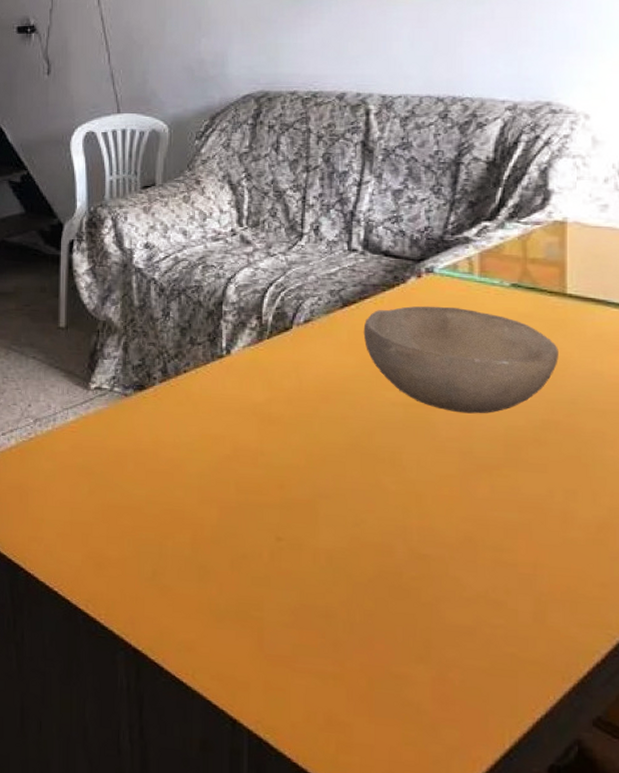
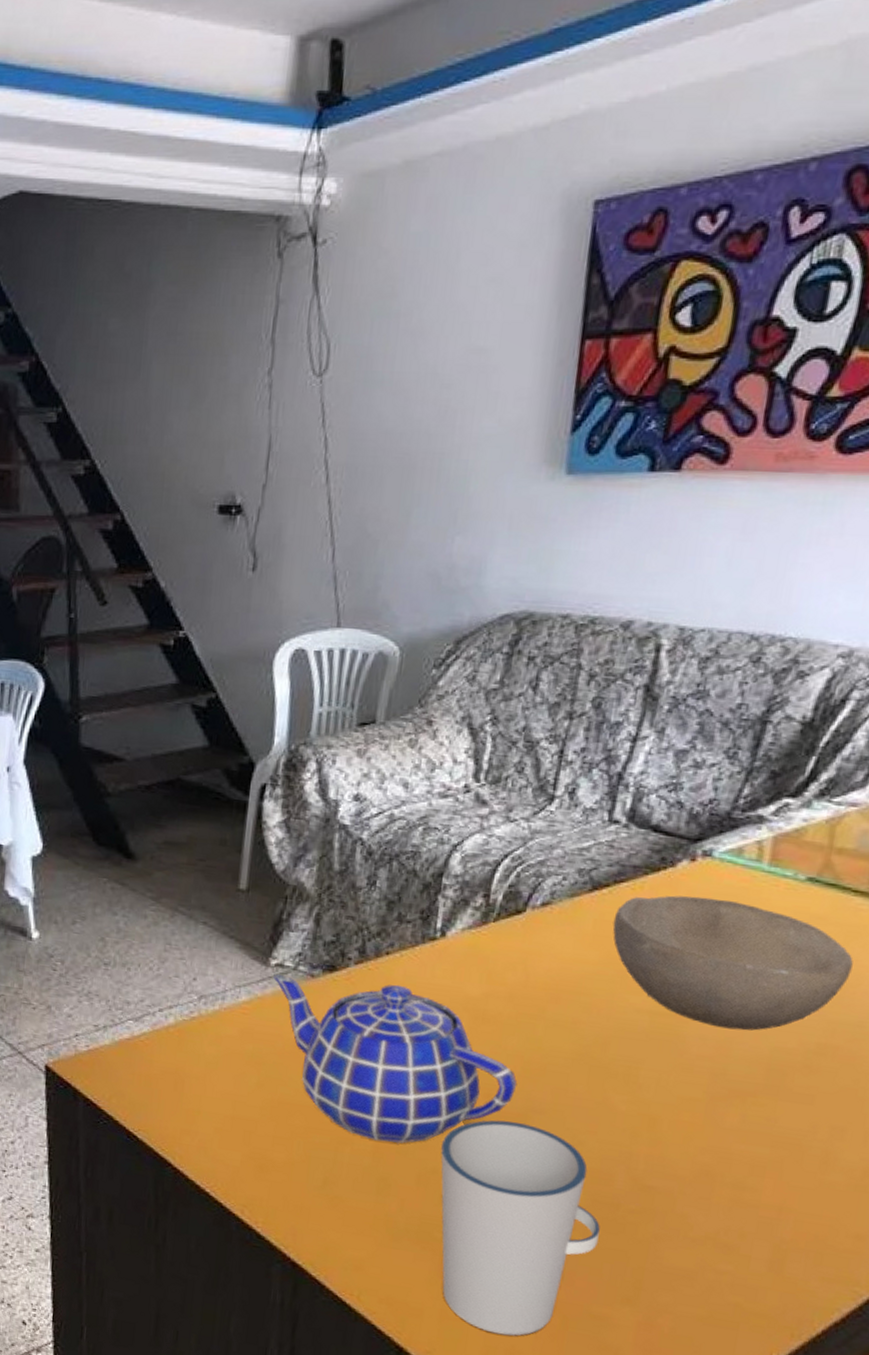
teapot: none [94,396,304,535] -> present [273,974,517,1144]
cup: none [248,507,389,701] -> present [441,1120,600,1336]

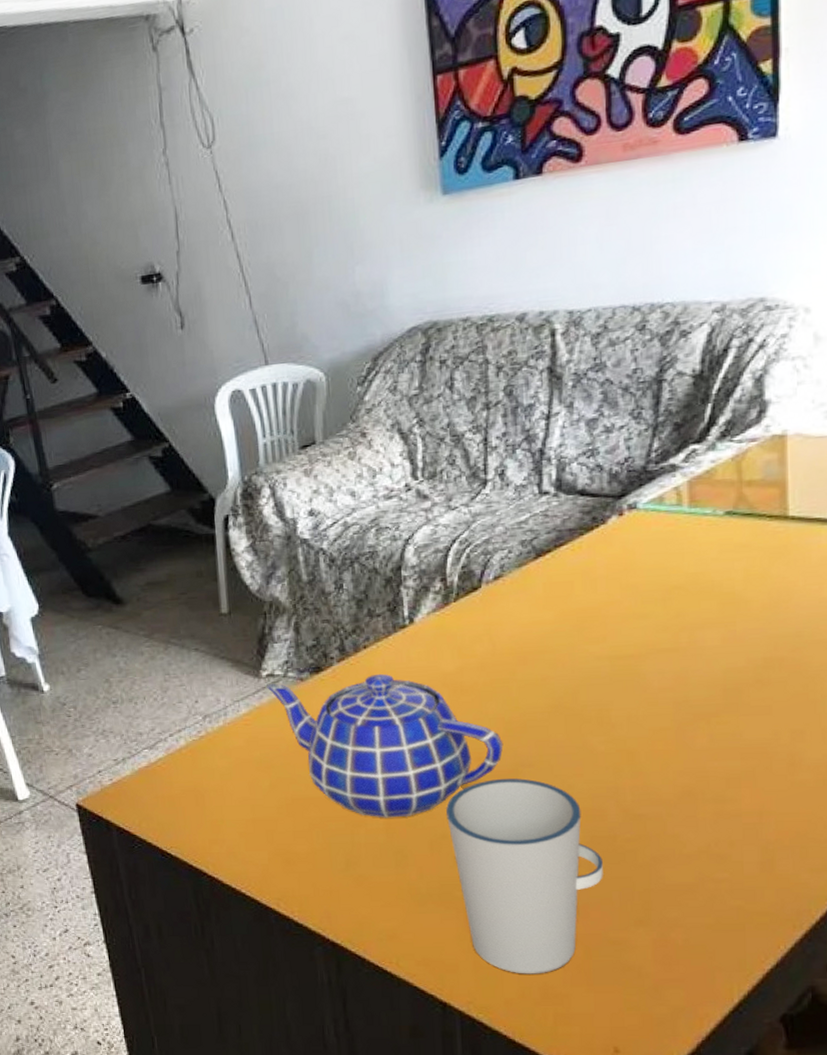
bowl: present [612,895,853,1031] -> none [560,544,781,660]

